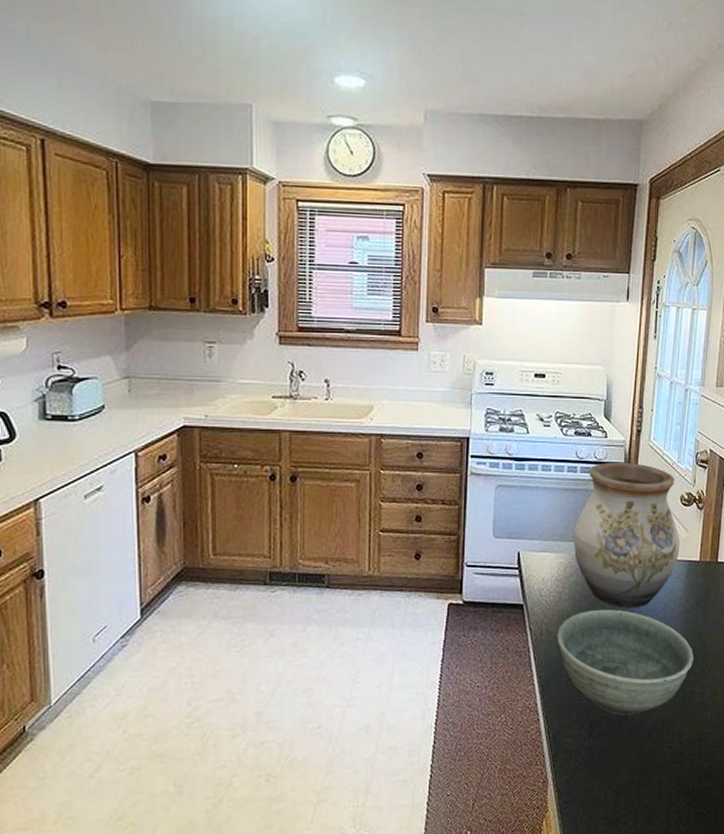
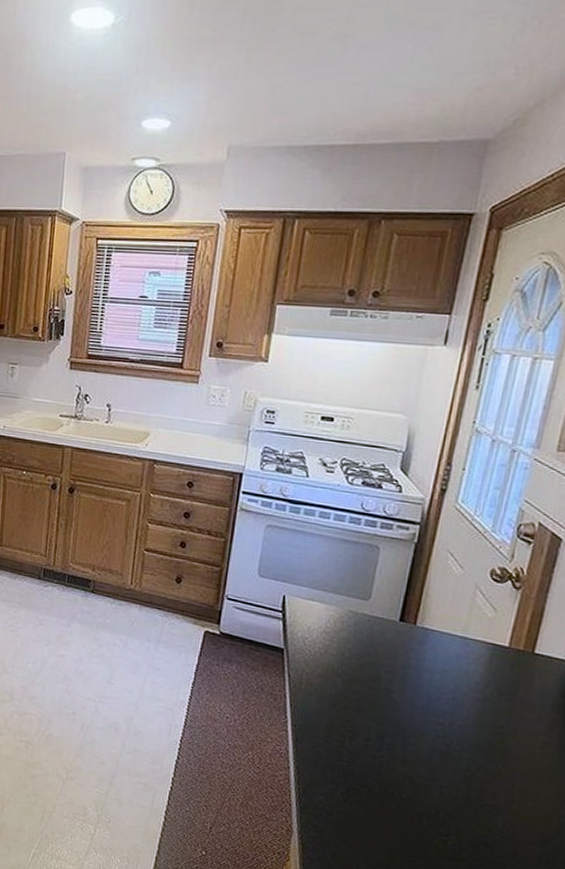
bowl: present [557,609,693,716] -> none [318,671,488,795]
vase: present [573,462,681,608] -> none [347,519,486,682]

